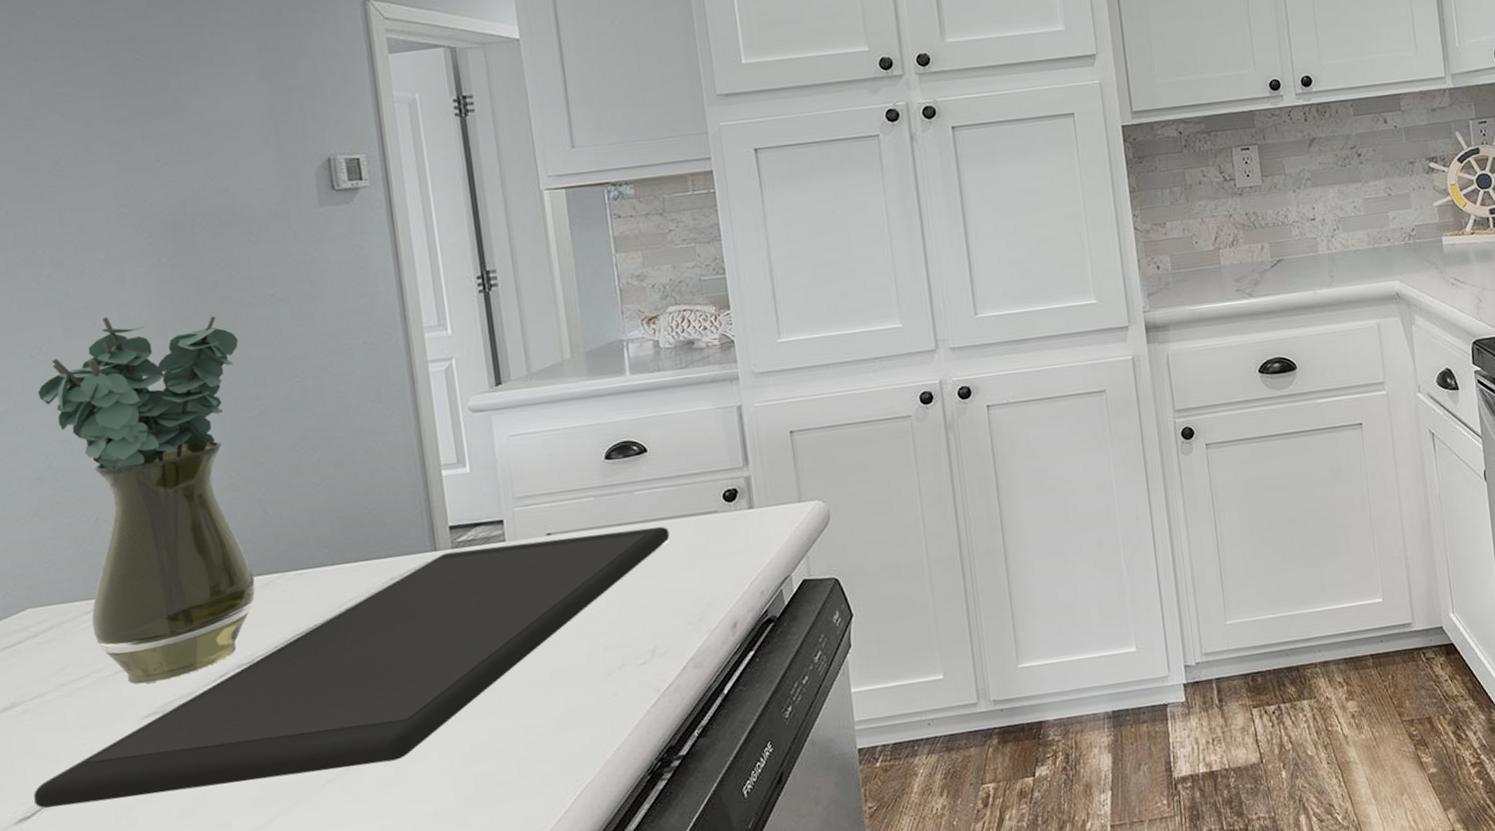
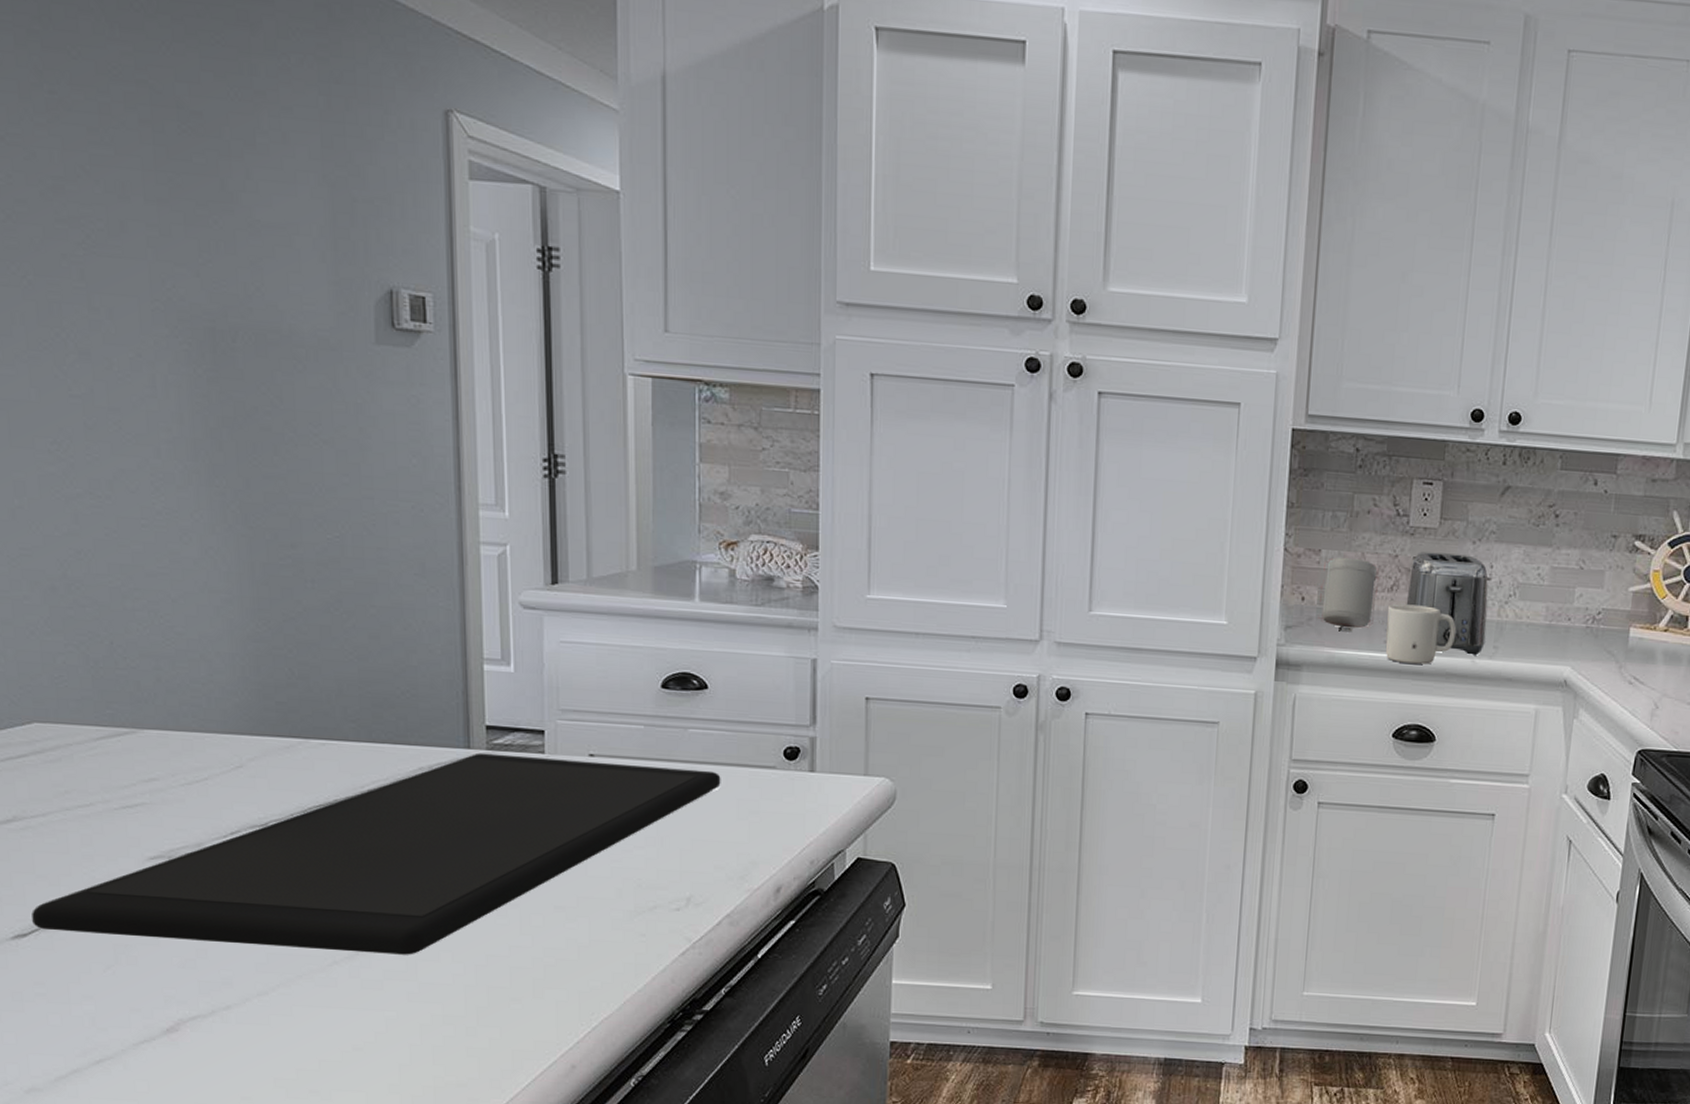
vase: present [37,316,256,684] -> none [55,424,275,826]
canister: none [1155,219,1237,290] -> present [1303,554,1399,632]
mug: none [1232,252,1296,307] -> present [1385,604,1457,664]
toaster: none [1245,202,1322,288] -> present [1406,551,1489,656]

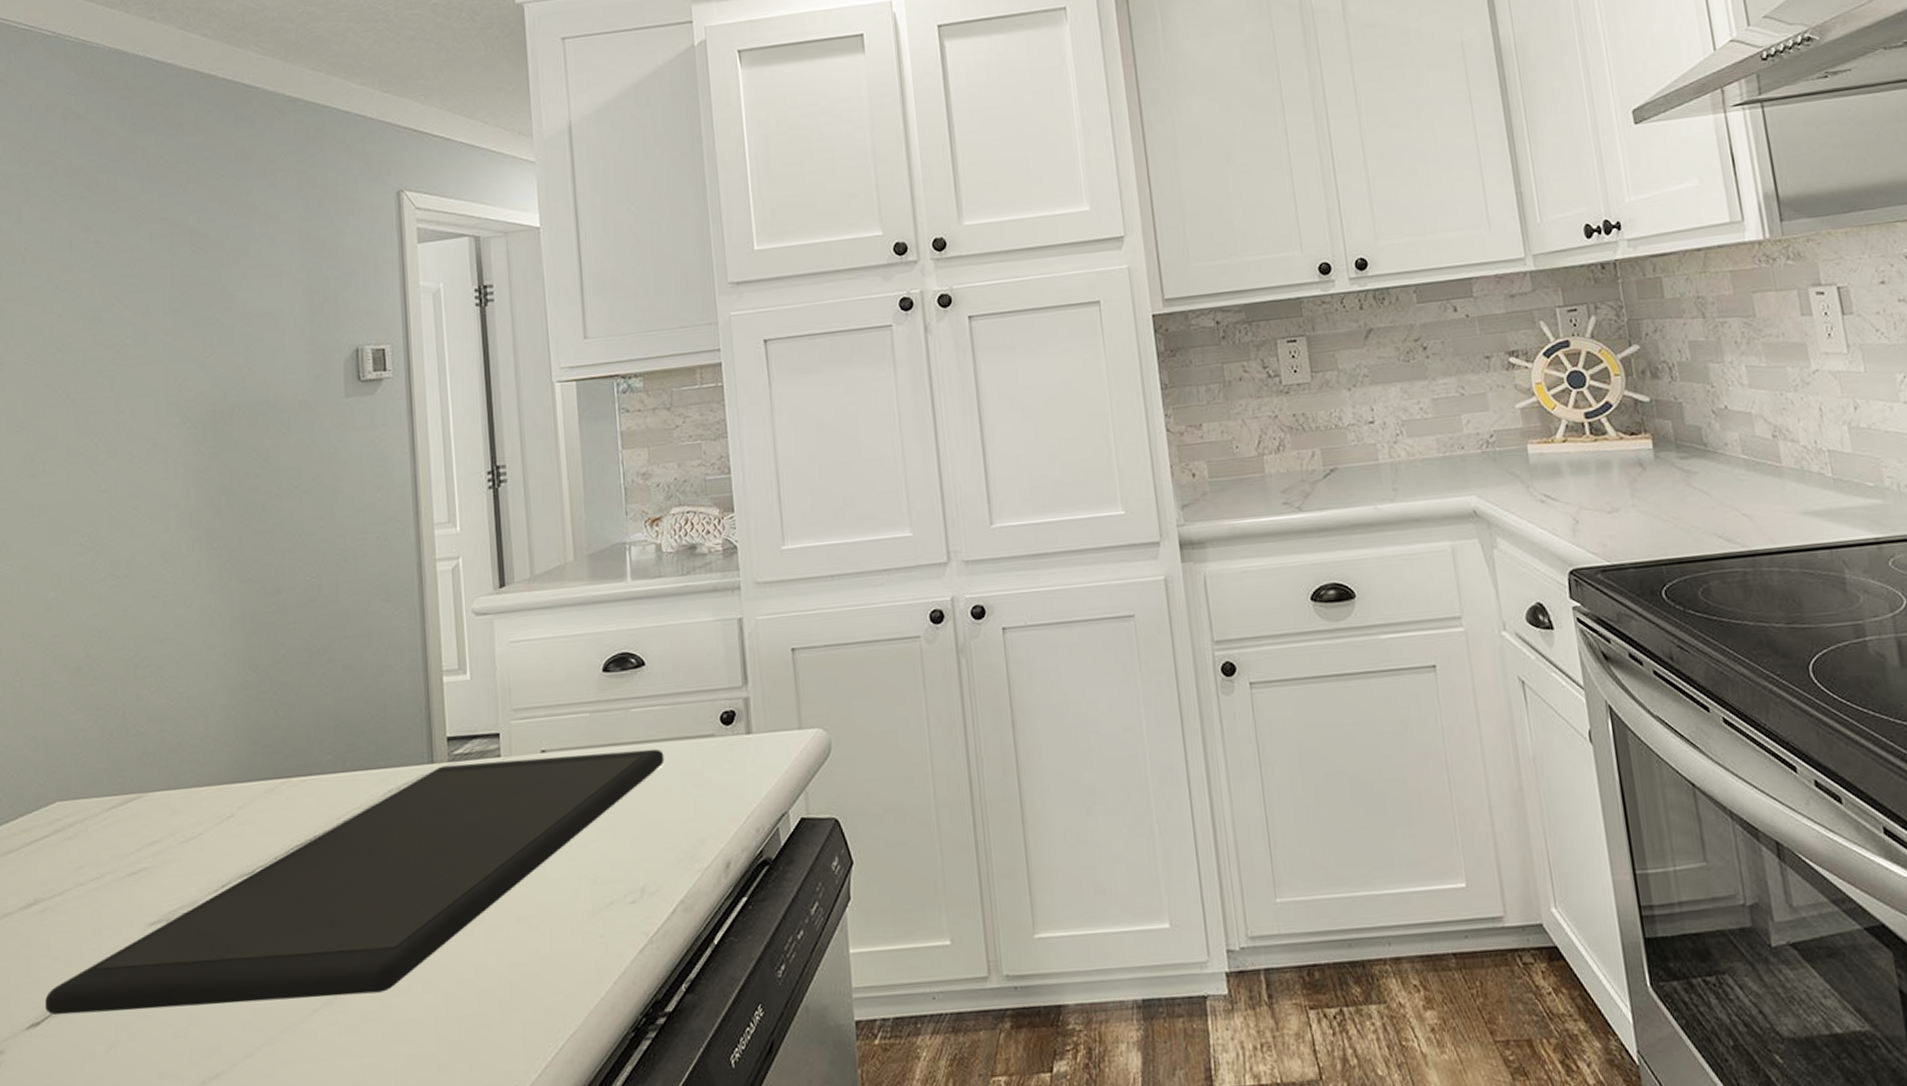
canister: present [1303,554,1399,632] -> none [1190,421,1284,501]
mug: present [1385,604,1457,664] -> none [1278,460,1353,523]
toaster: present [1406,551,1489,656] -> none [1293,402,1384,502]

